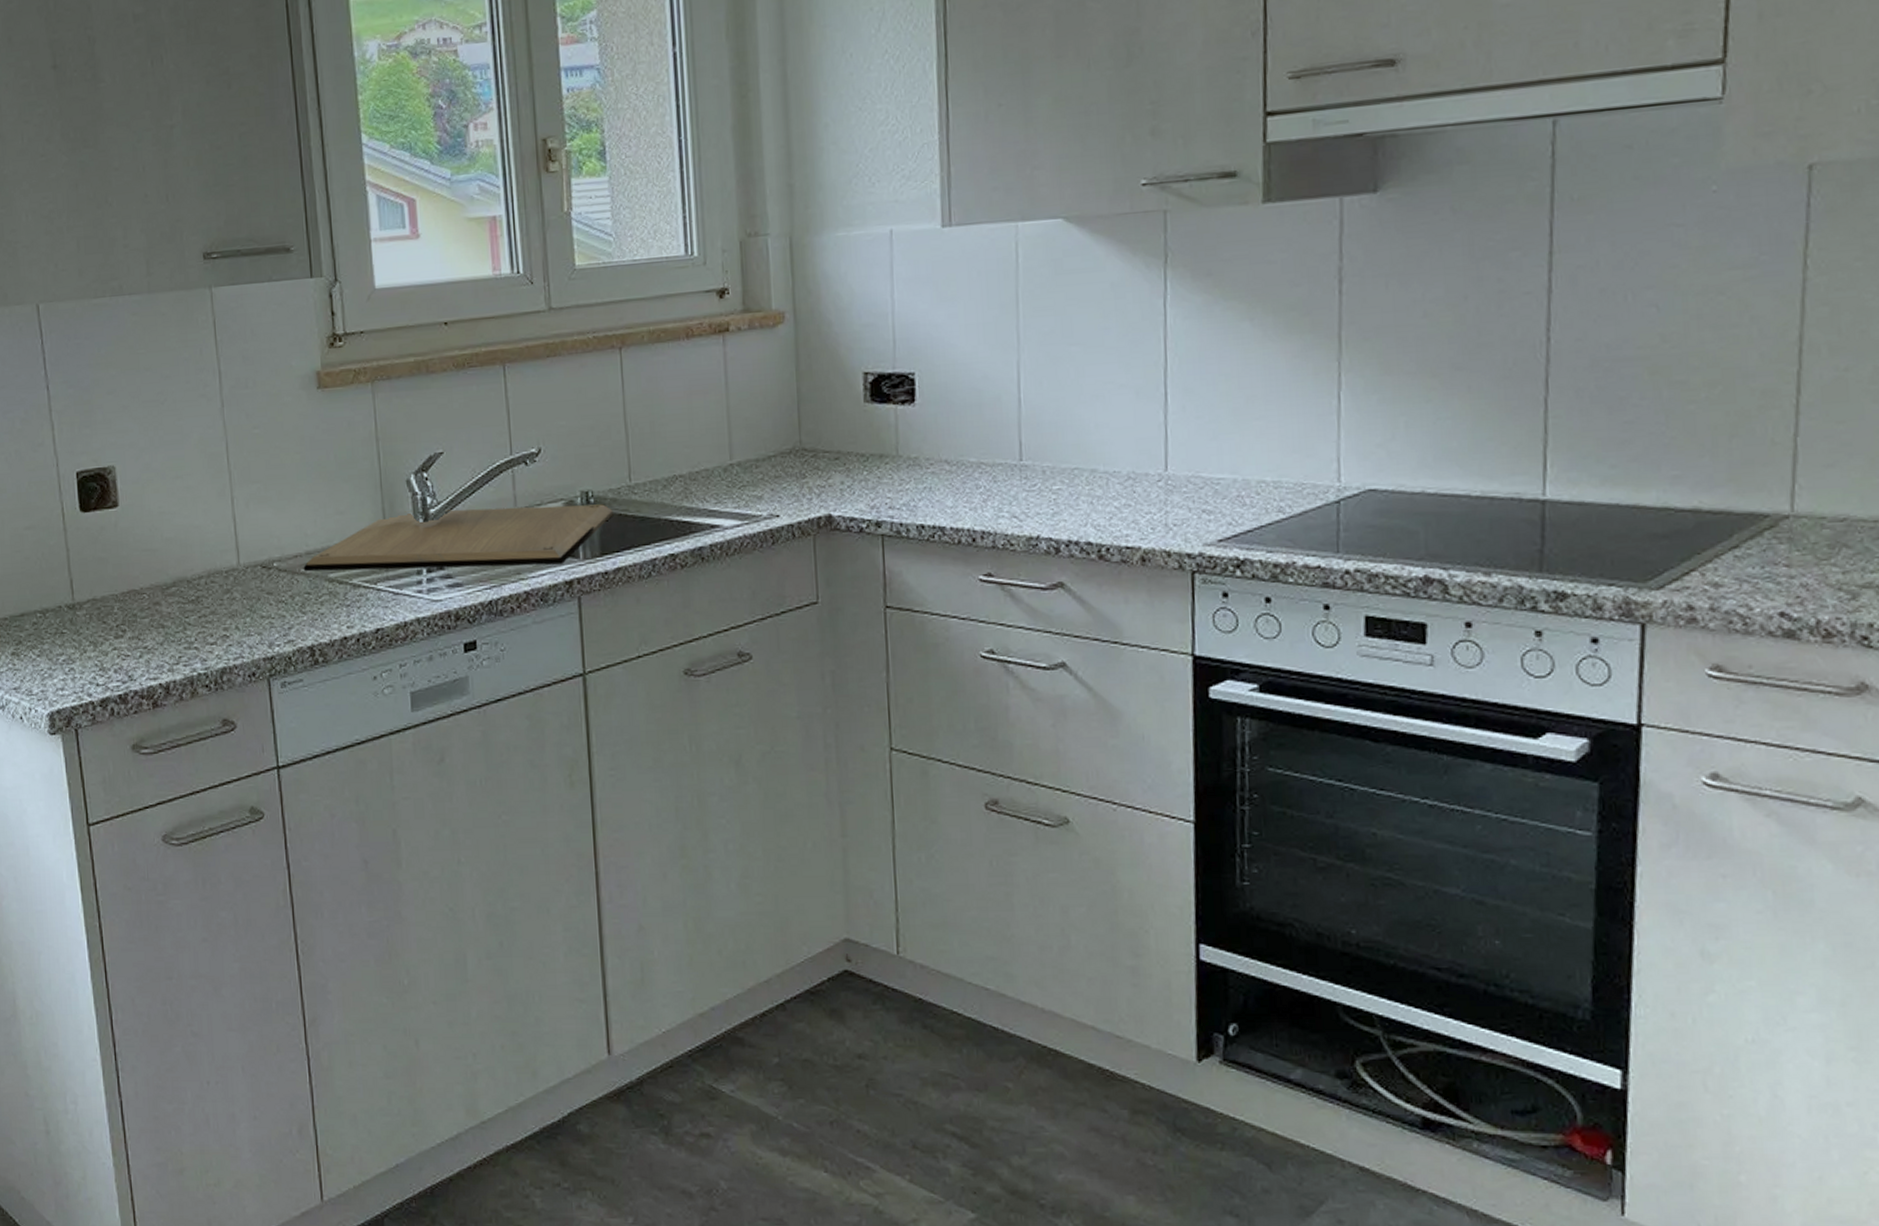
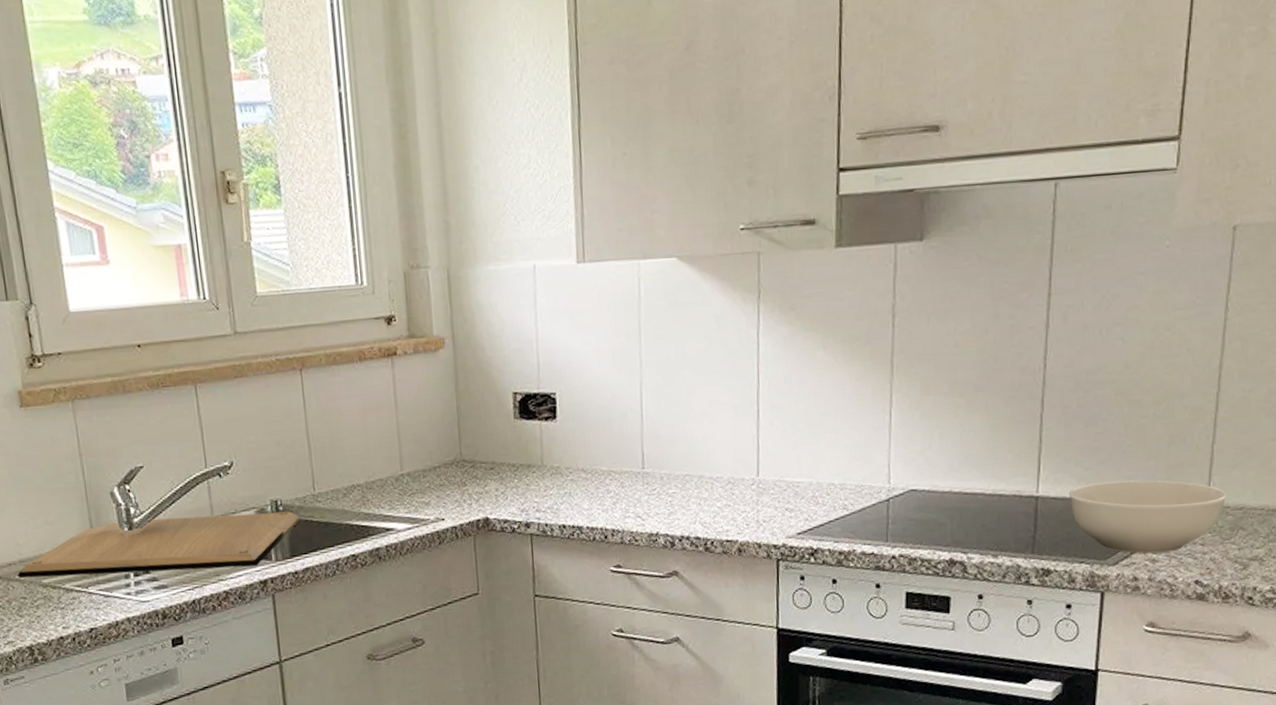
bowl: none [1588,481,1821,576] -> present [1068,480,1227,554]

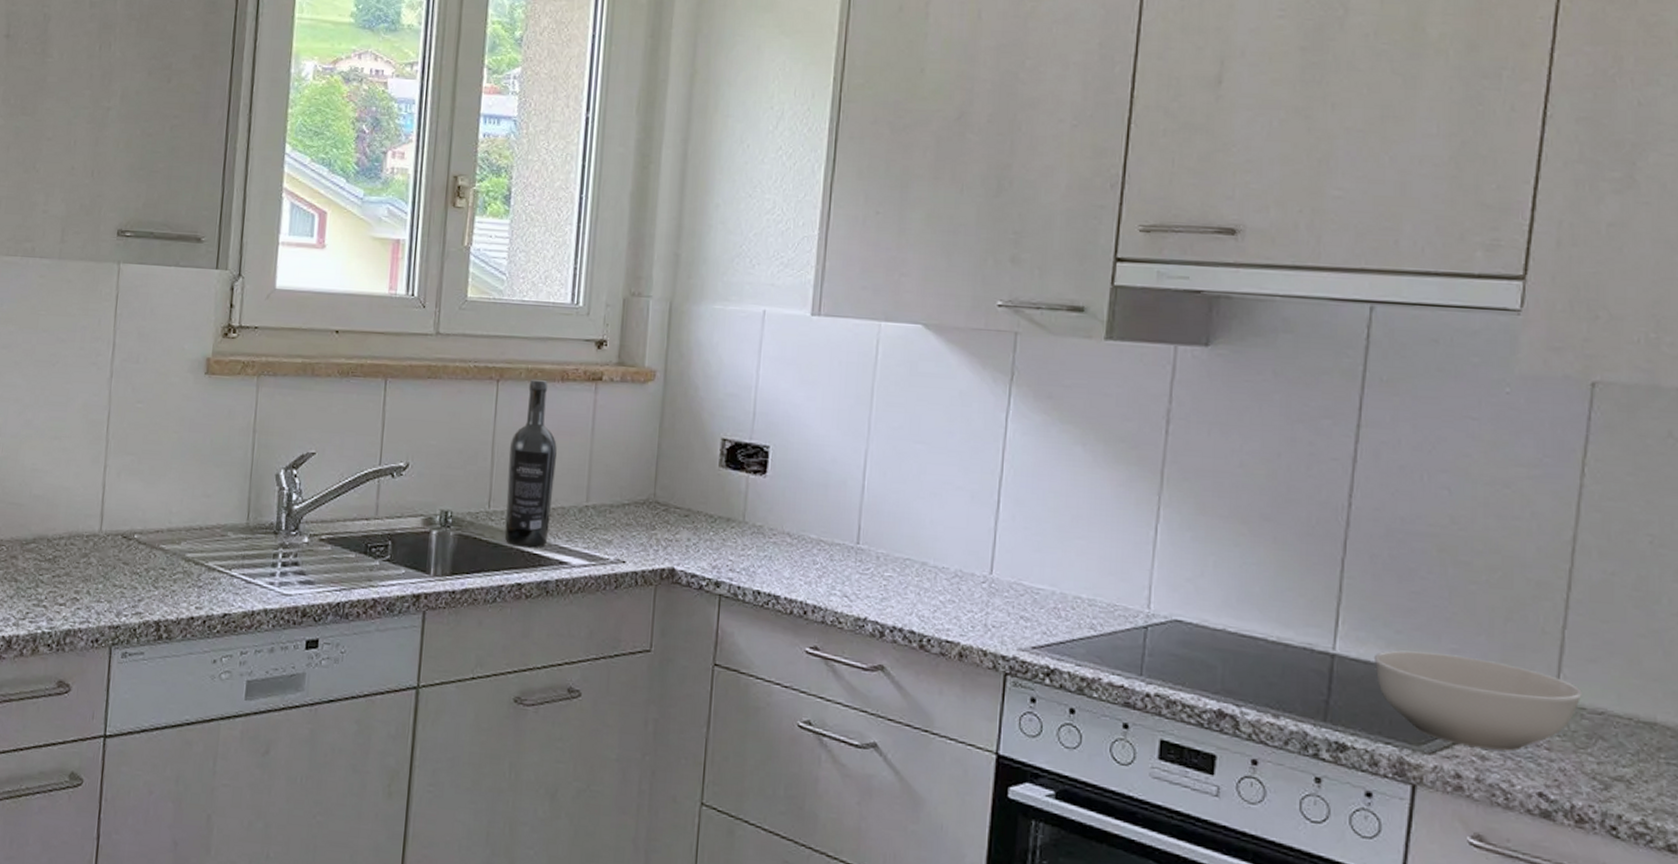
chopping board: present [17,511,301,579] -> none [162,504,469,579]
wine bottle: none [322,363,373,521] -> present [504,380,558,547]

